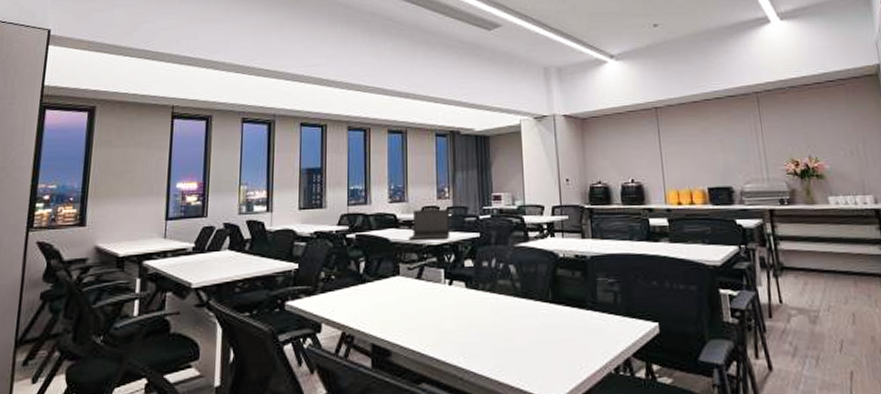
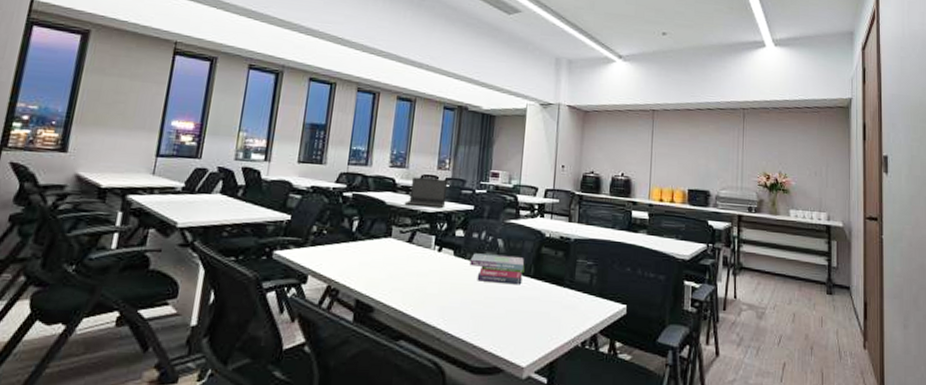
books: none [483,281,542,313] -> present [470,253,525,285]

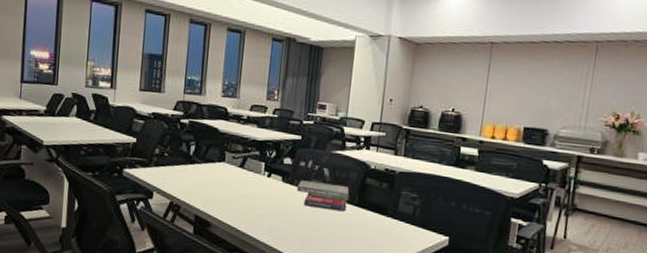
laptop: present [404,176,448,209] -> none [236,106,277,138]

